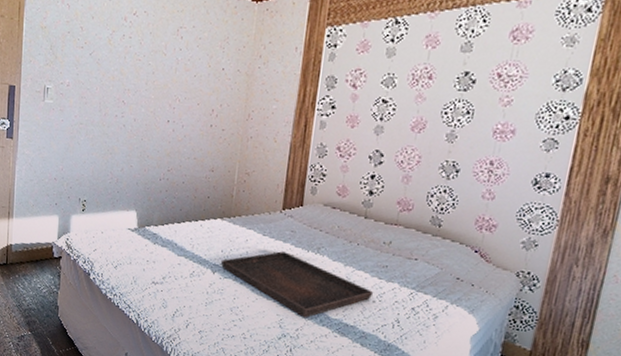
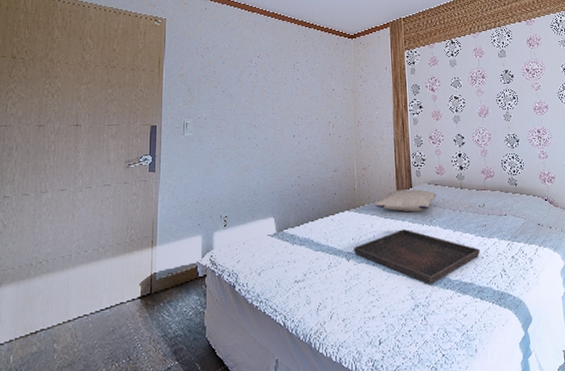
pillow: none [253,205,333,236] -> present [375,189,437,212]

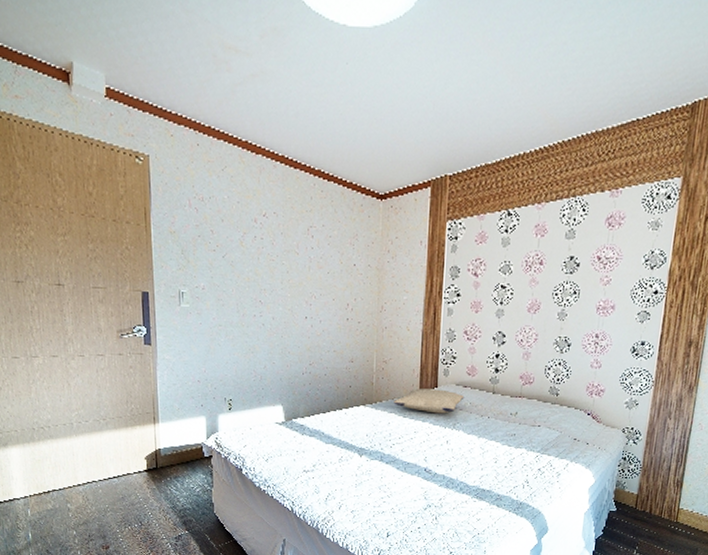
serving tray: present [354,229,481,285] -> none [367,430,505,488]

